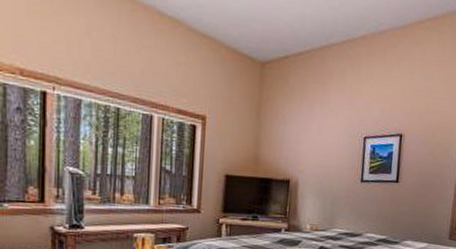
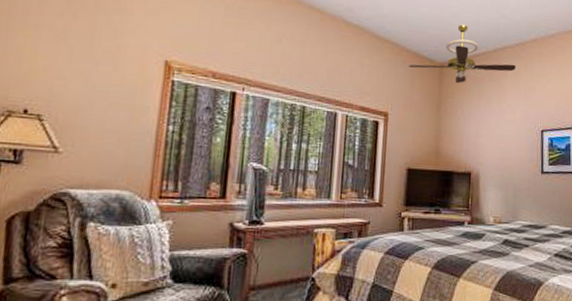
ceiling fan: none [227,17,342,86] -> present [408,24,515,84]

